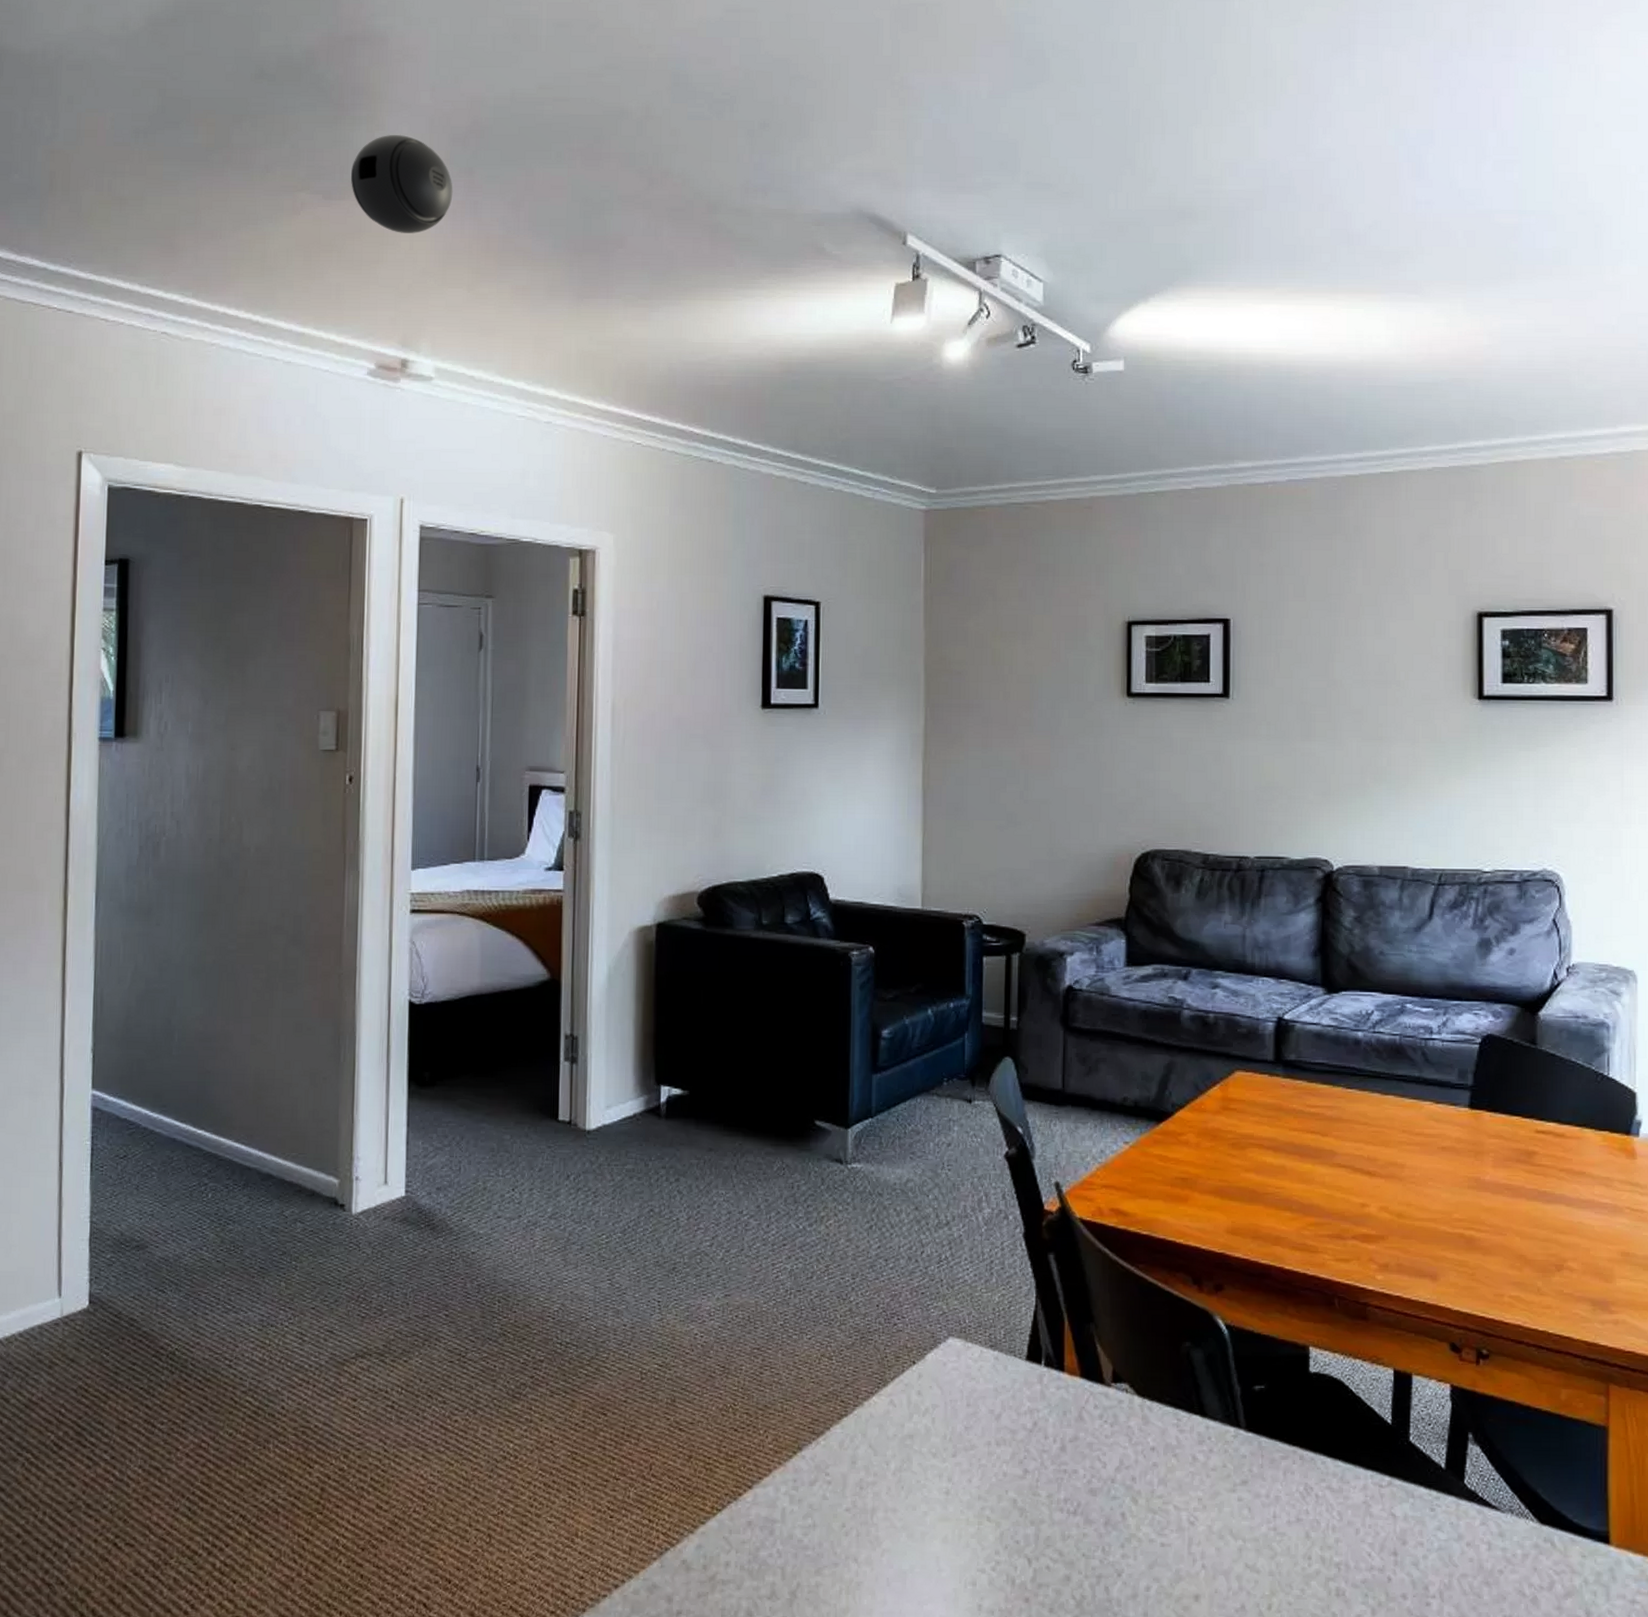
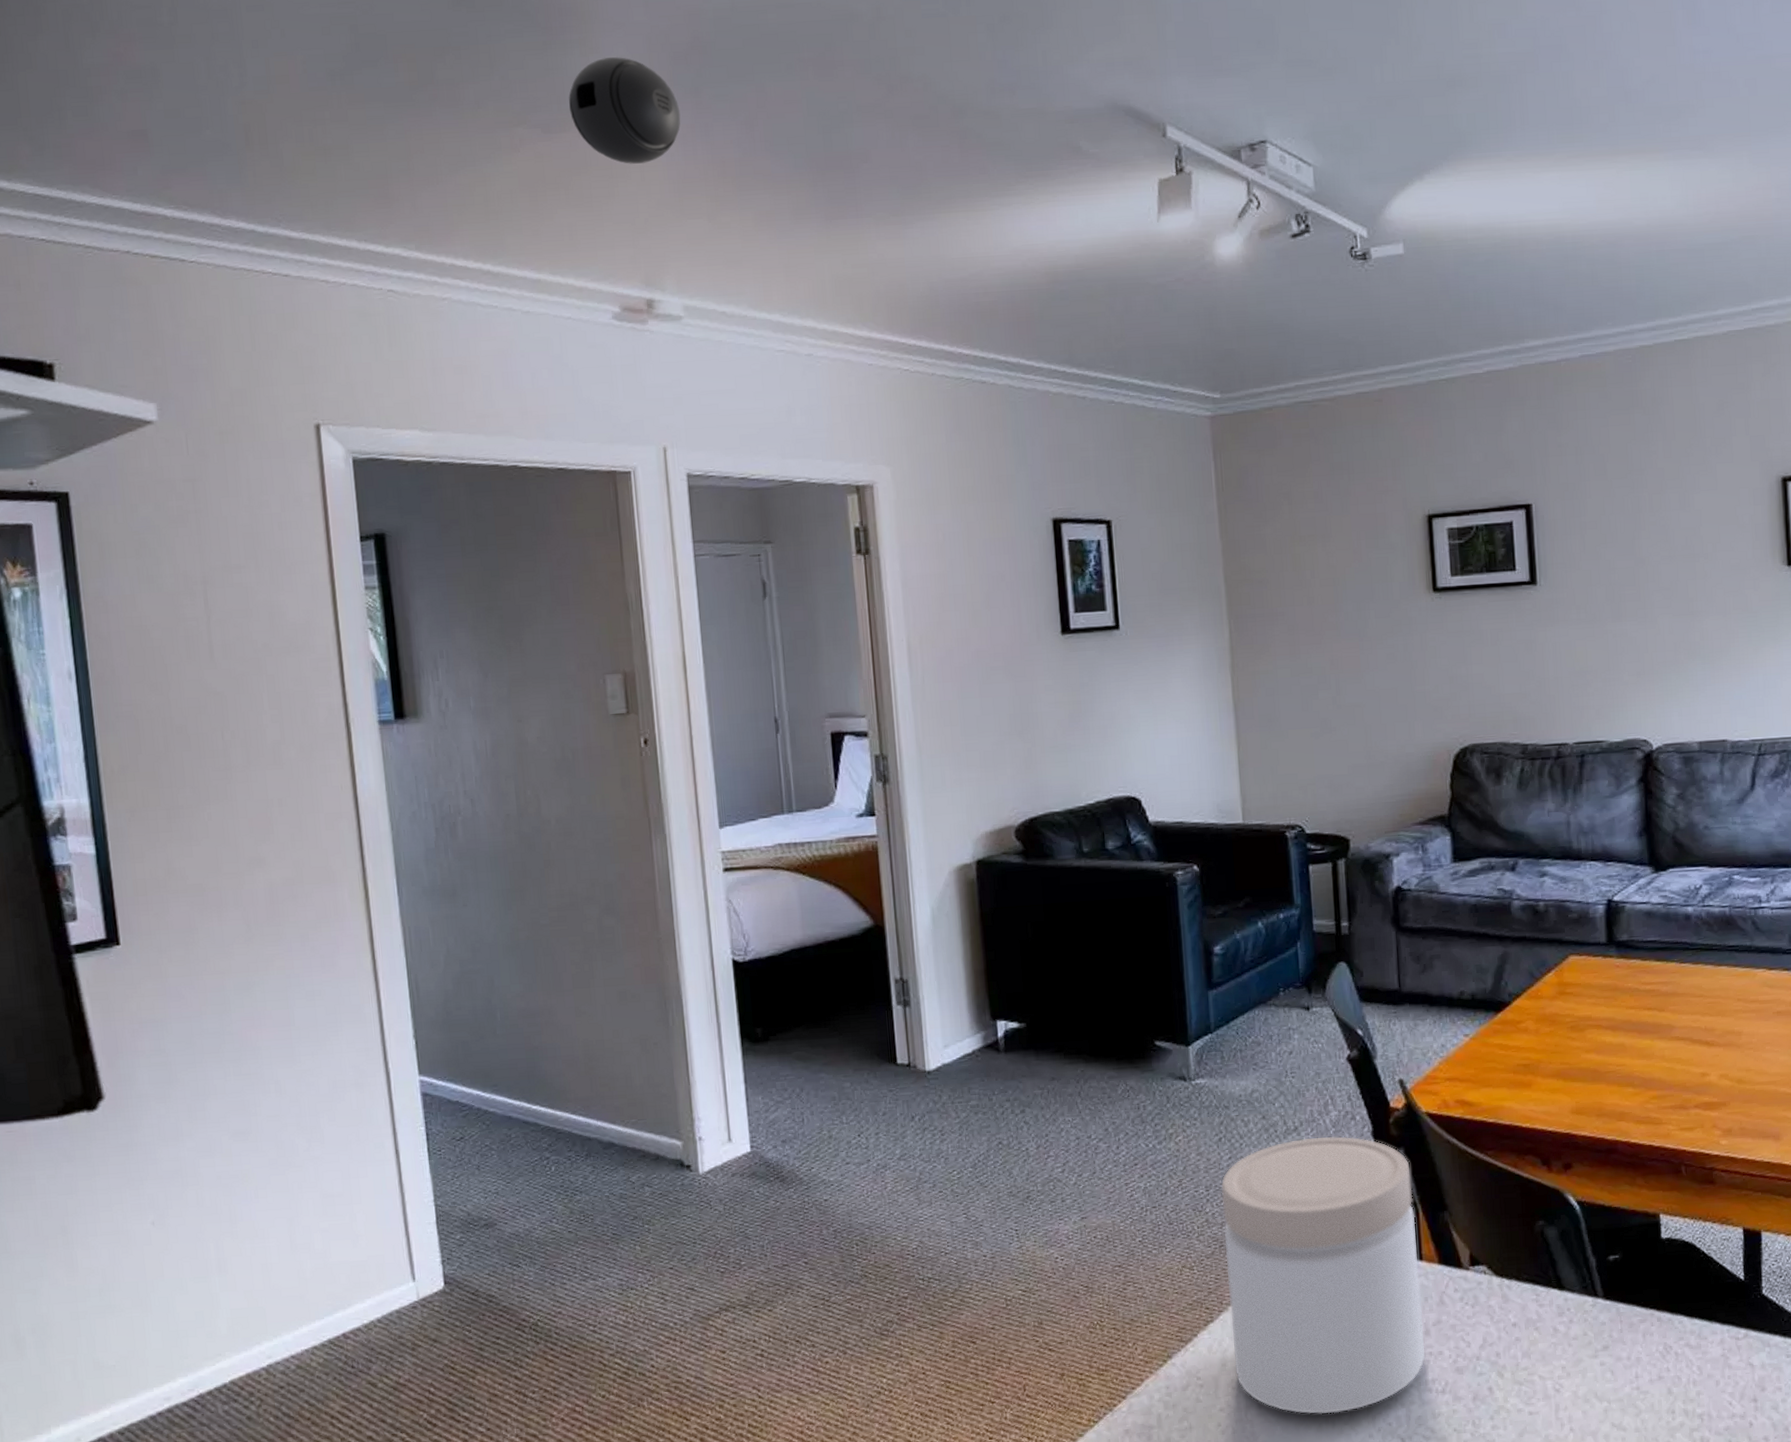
jar: none [864,1233,1061,1525] -> present [1221,1136,1425,1415]

